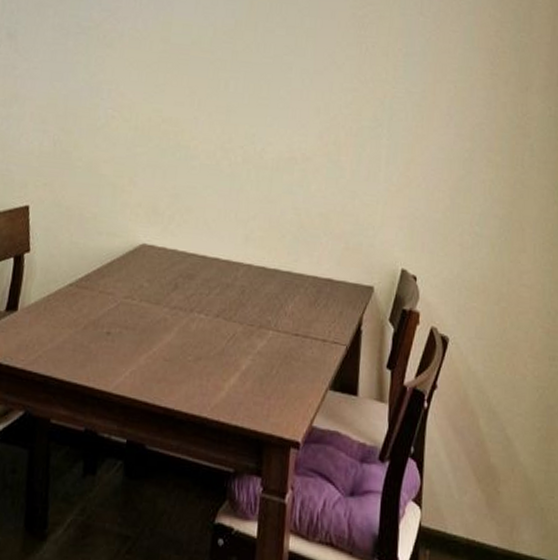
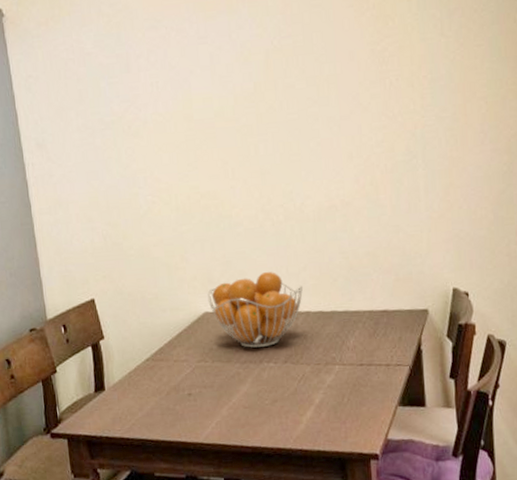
fruit basket: none [148,212,249,295] -> present [207,271,303,348]

